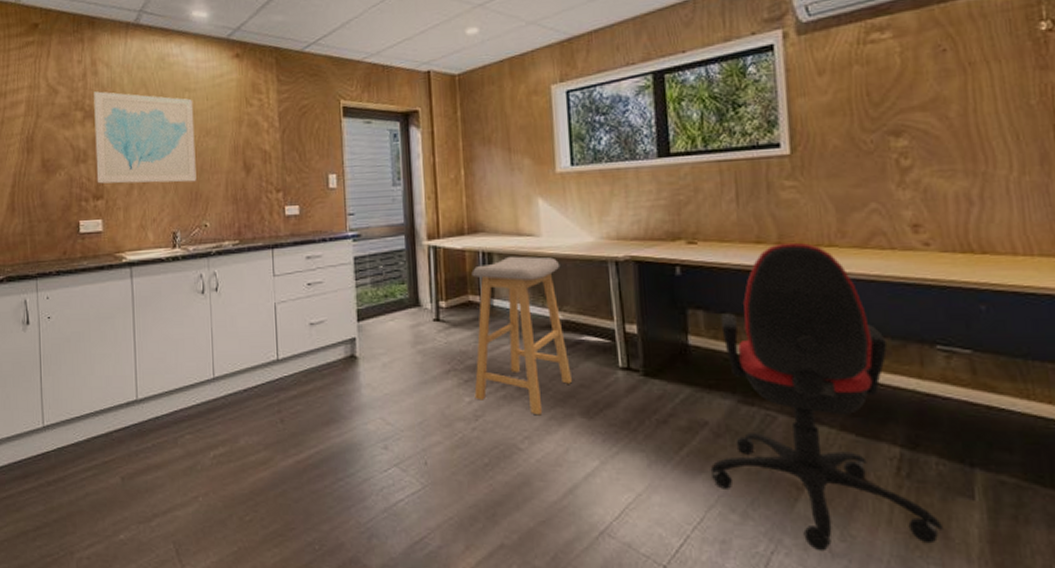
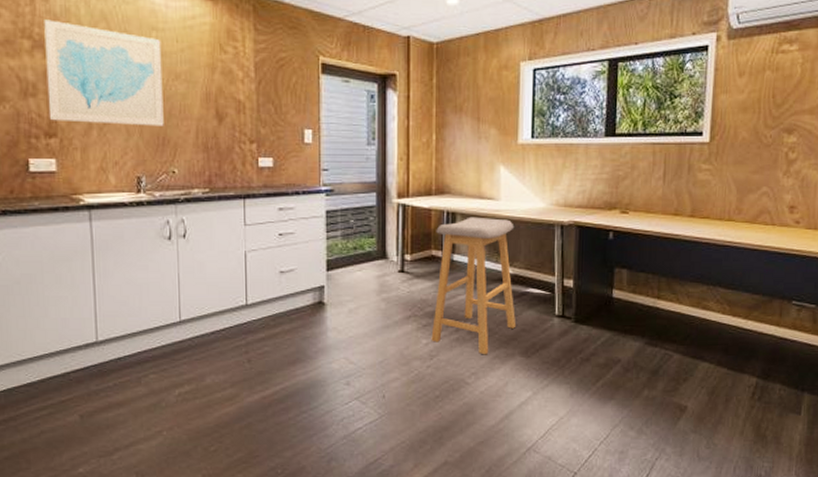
office chair: present [710,242,943,552] -> none [618,216,777,456]

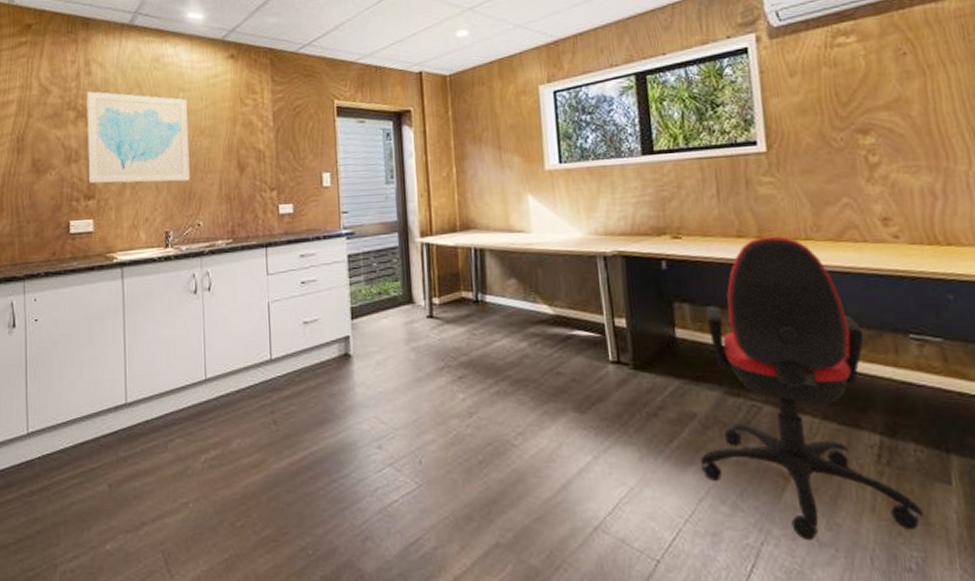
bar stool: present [431,216,515,355] -> none [464,252,564,411]
office chair: none [618,216,777,456] -> present [699,236,923,541]

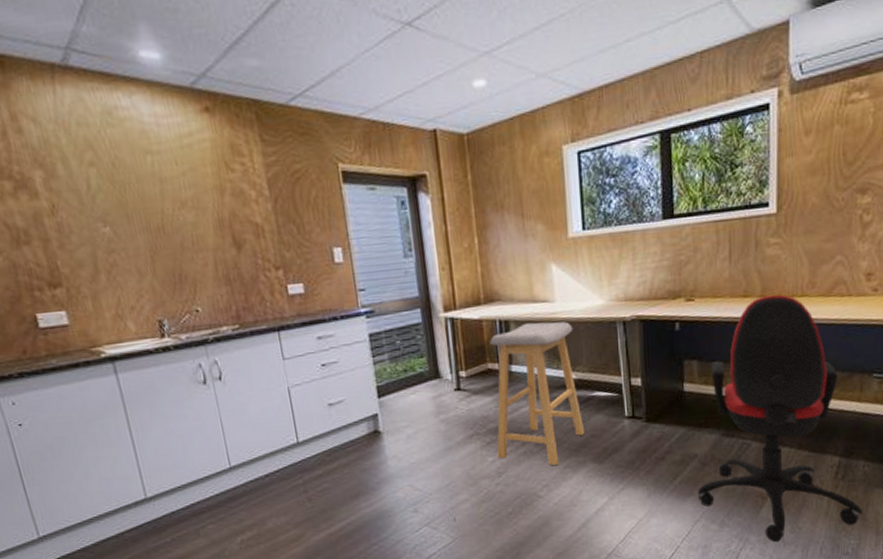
wall art: present [87,91,190,184] -> none [22,154,178,270]
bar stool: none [464,252,564,411] -> present [489,321,584,466]

